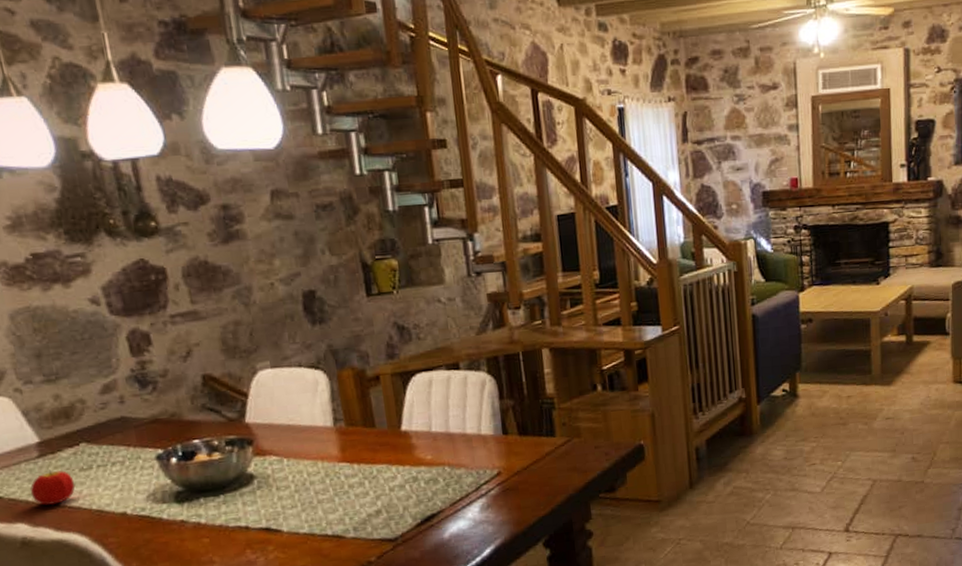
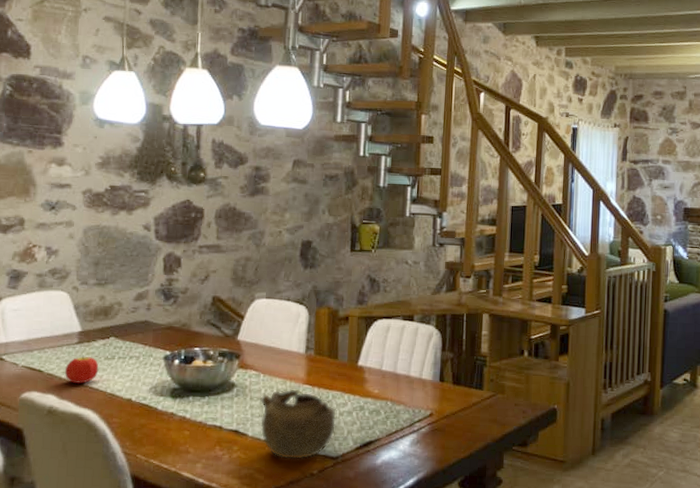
teapot: none [289,469,389,551] -> present [260,389,337,460]

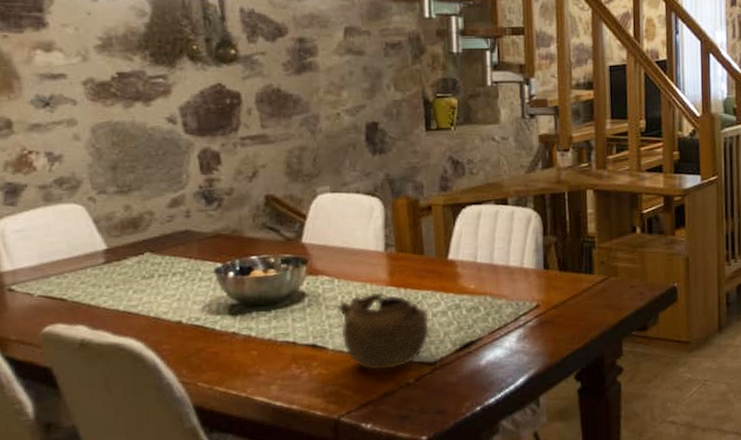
fruit: present [64,354,99,384] -> none [93,276,136,310]

